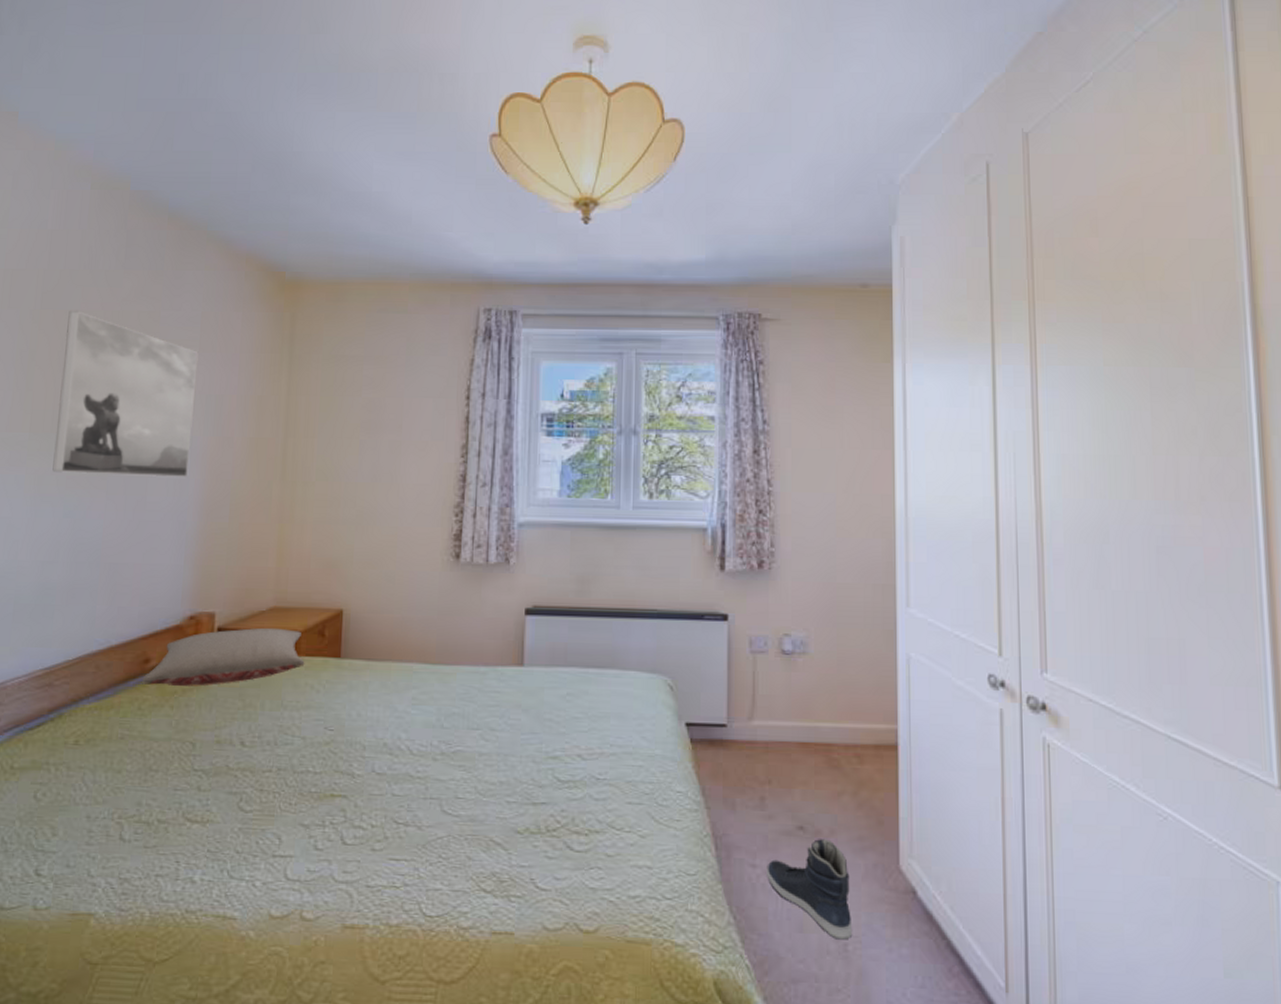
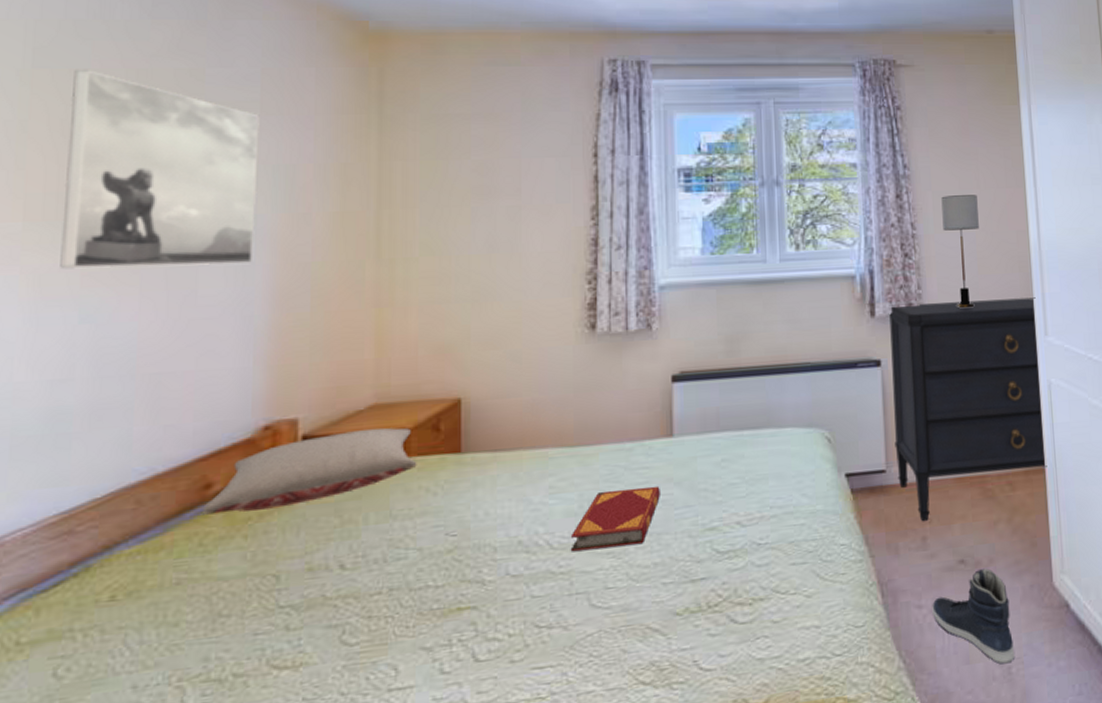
hardback book: none [427,708,509,762] -> present [570,485,660,552]
dresser: none [737,560,901,782] -> present [888,297,1047,522]
table lamp: none [801,454,840,571] -> present [941,195,979,308]

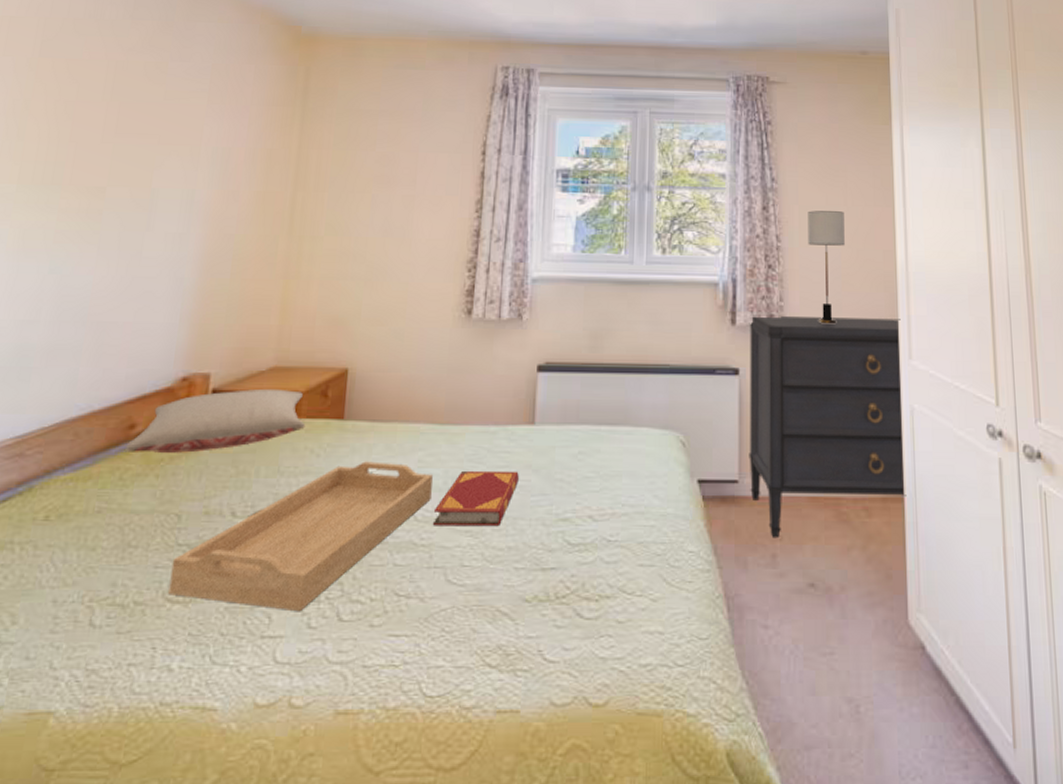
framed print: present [60,70,260,270] -> none [40,60,207,232]
serving tray: none [274,492,567,662] -> present [168,461,433,612]
sneaker: present [932,568,1015,664] -> none [779,596,865,701]

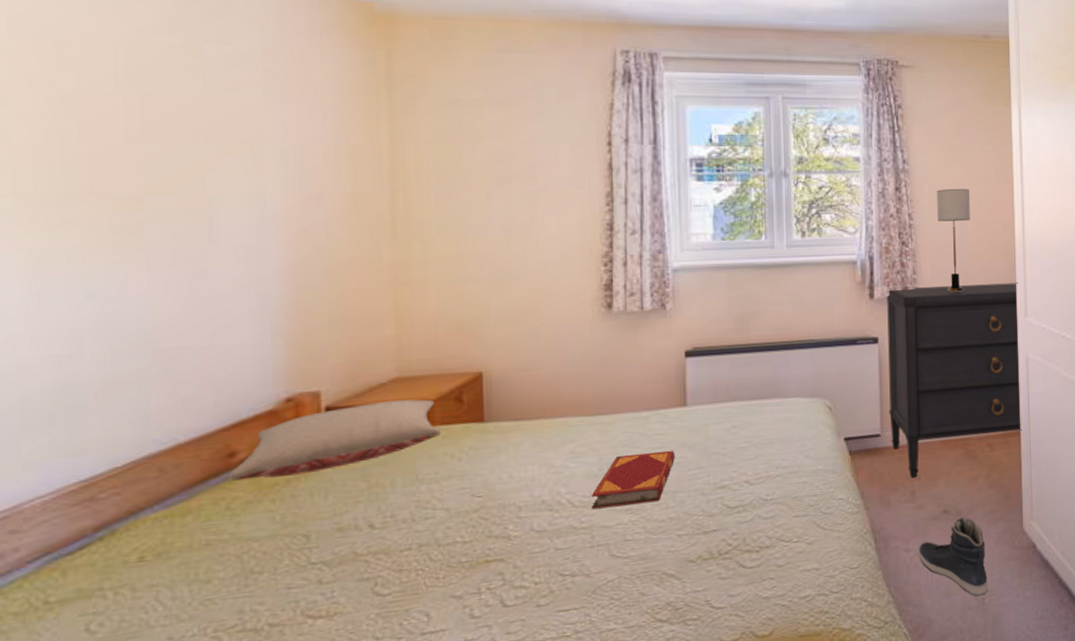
serving tray: present [168,461,433,612] -> none [307,457,587,612]
sneaker: none [779,596,865,701] -> present [918,517,989,596]

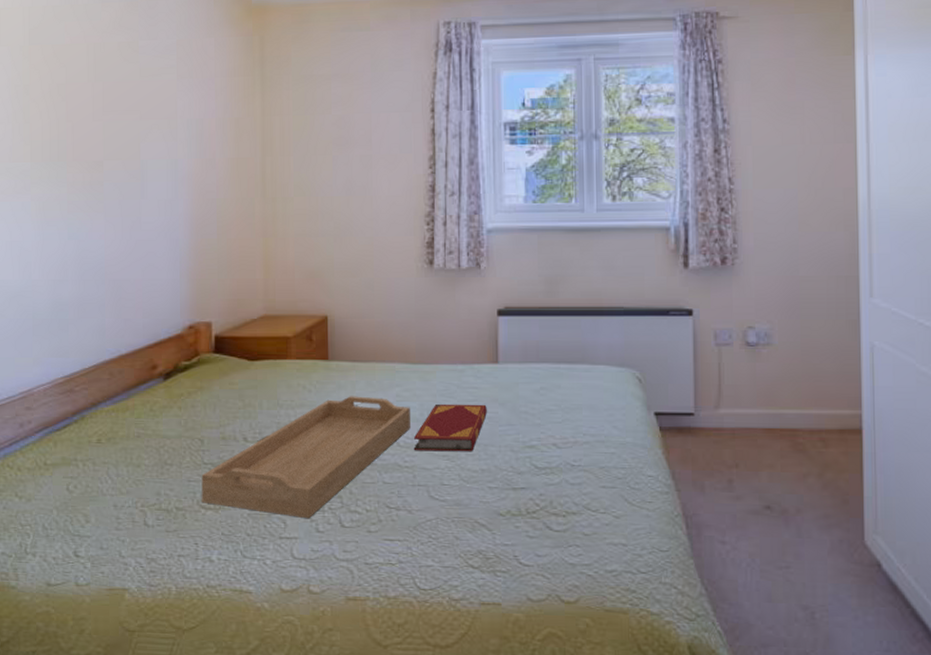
pillow: present [228,399,441,481] -> none [152,334,296,389]
serving tray: none [307,457,587,612] -> present [201,396,410,519]
dresser: present [886,283,1022,479] -> none [702,257,865,466]
sneaker: present [918,517,989,596] -> none [736,517,820,609]
table lamp: present [937,189,970,292] -> none [762,150,802,265]

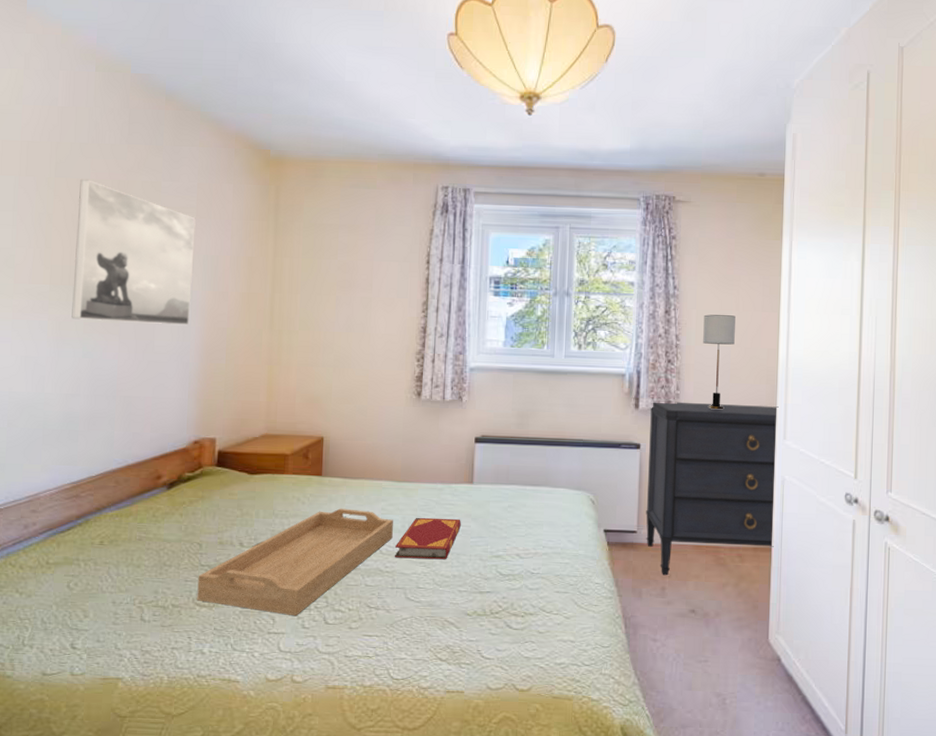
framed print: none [54,45,178,199] -> present [71,180,196,325]
dresser: none [702,257,865,466] -> present [646,400,779,576]
table lamp: none [762,150,802,265] -> present [703,314,736,410]

